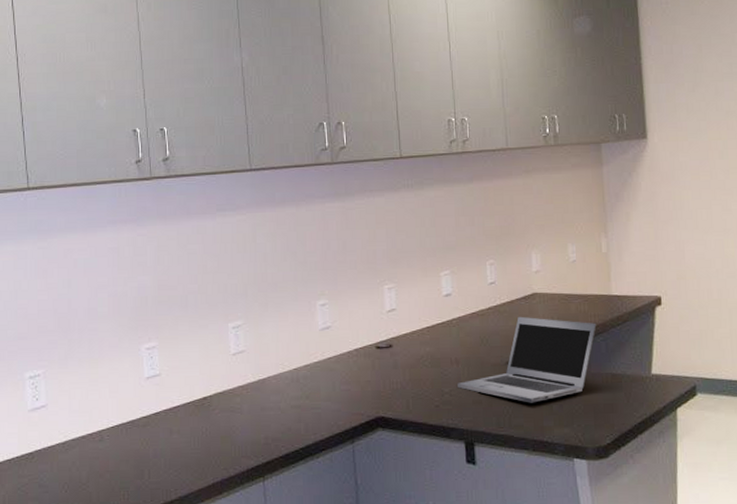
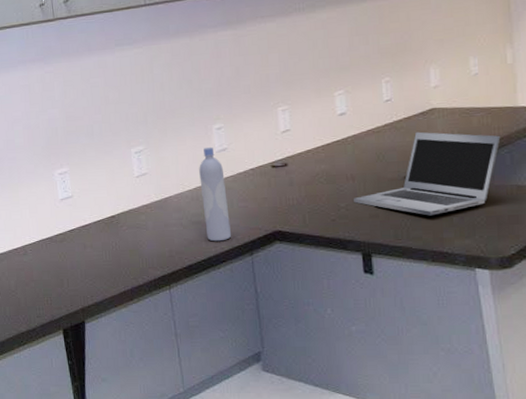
bottle: none [300,324,333,428] -> present [199,146,232,242]

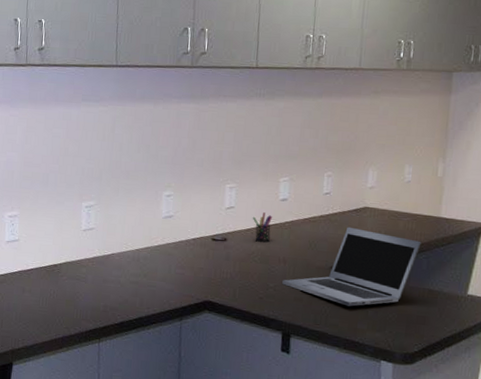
bottle: present [199,146,232,242] -> none [142,211,167,304]
pen holder: none [311,130,334,162] -> present [252,212,272,243]

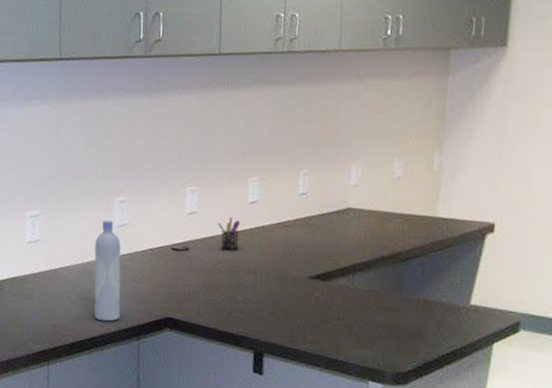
bottle: none [142,211,167,304] -> present [94,220,121,322]
laptop: present [282,226,422,307] -> none [253,231,415,321]

